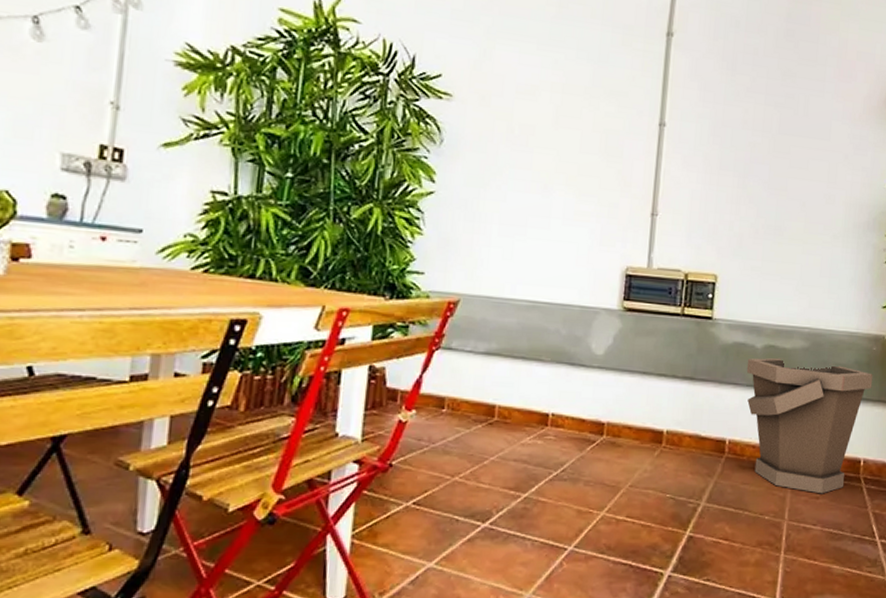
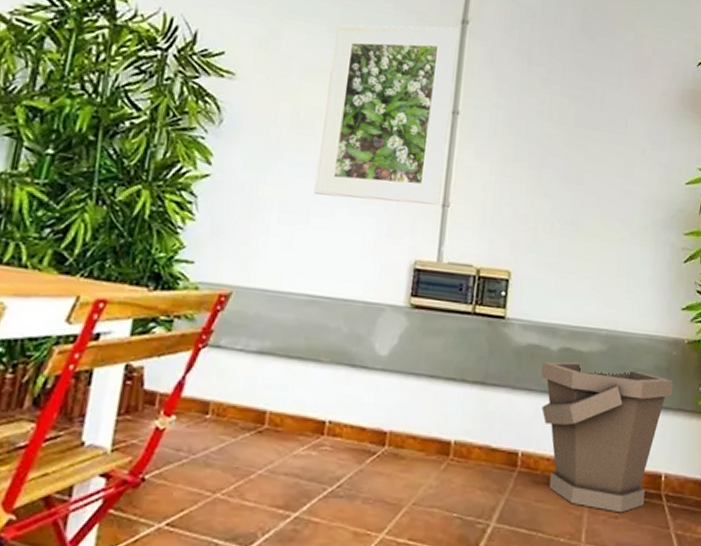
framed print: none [530,40,664,214] -> present [314,24,459,205]

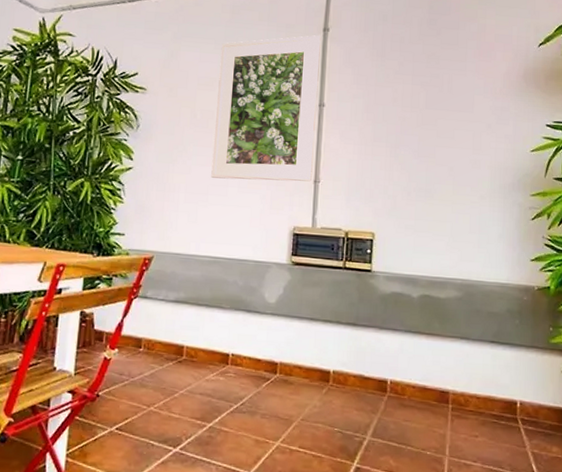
bucket: present [541,361,674,513] -> none [404,306,525,433]

